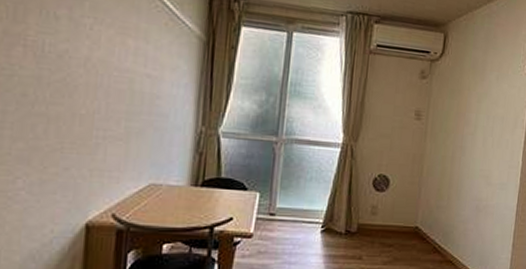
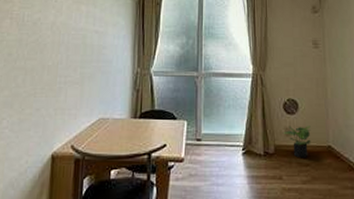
potted plant: none [368,204,400,239] -> present [282,126,311,158]

